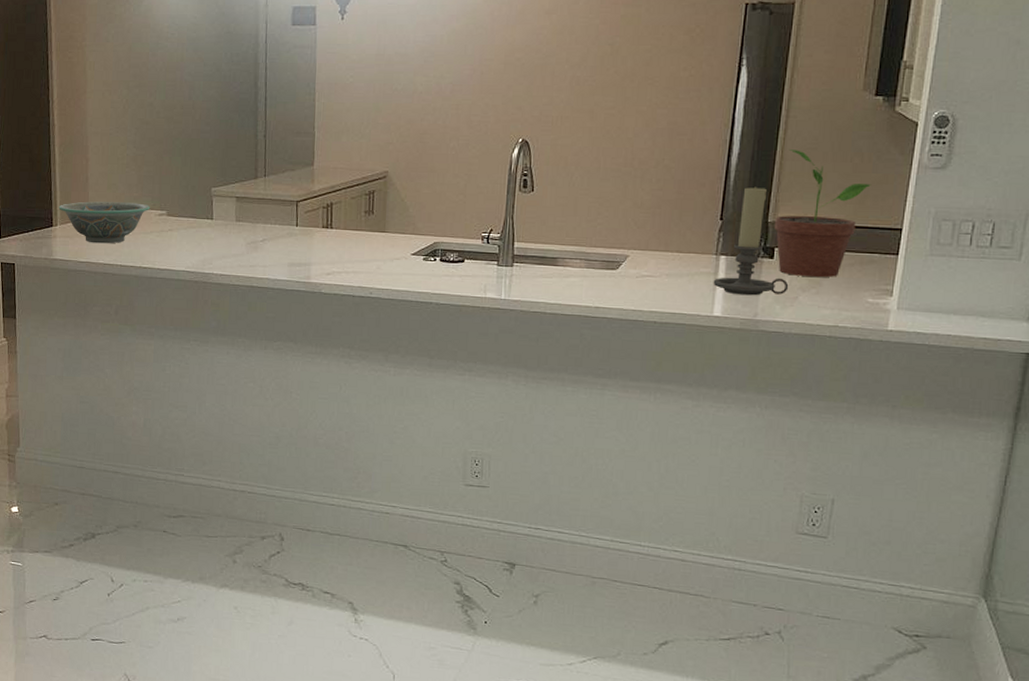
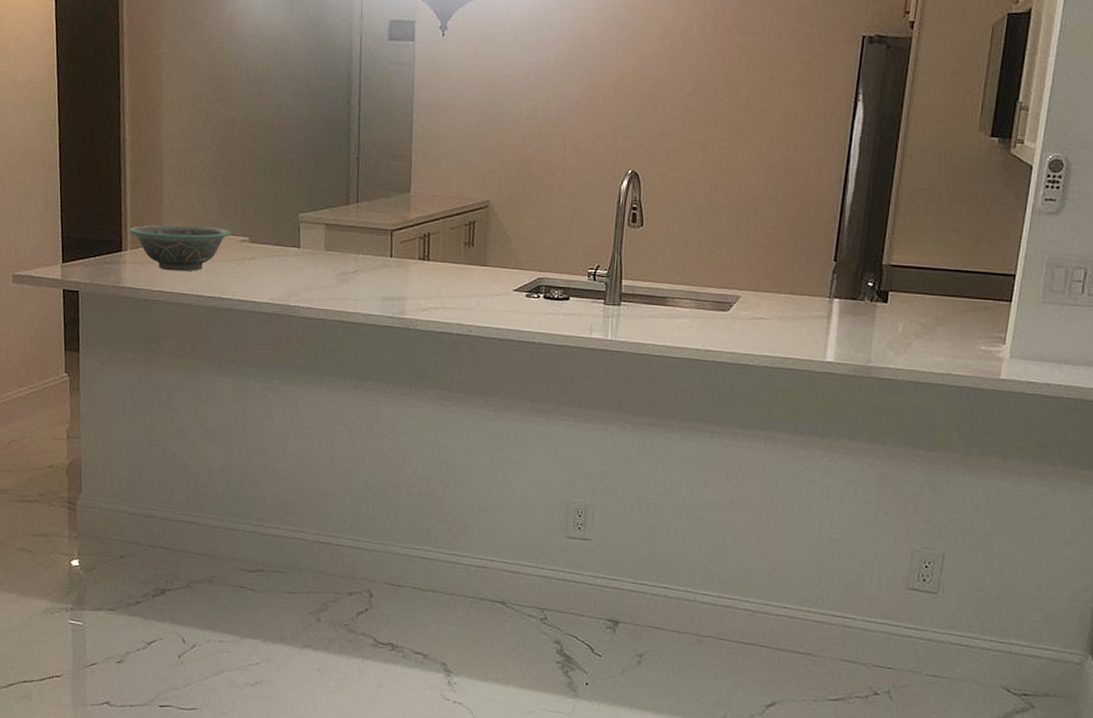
candle holder: present [713,186,789,296] -> none [826,227,903,341]
potted plant: present [773,150,871,278] -> none [888,190,986,324]

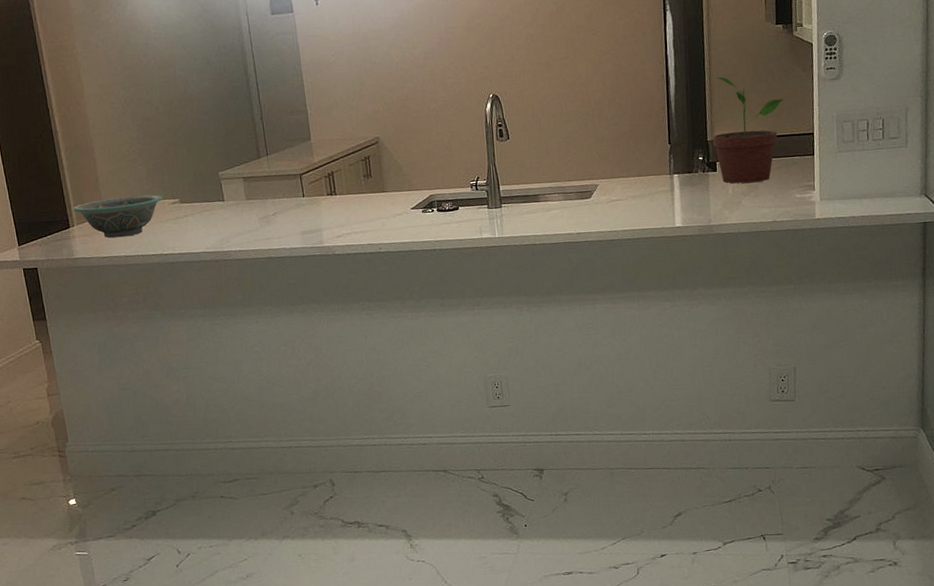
potted plant: none [888,190,986,324] -> present [713,77,784,184]

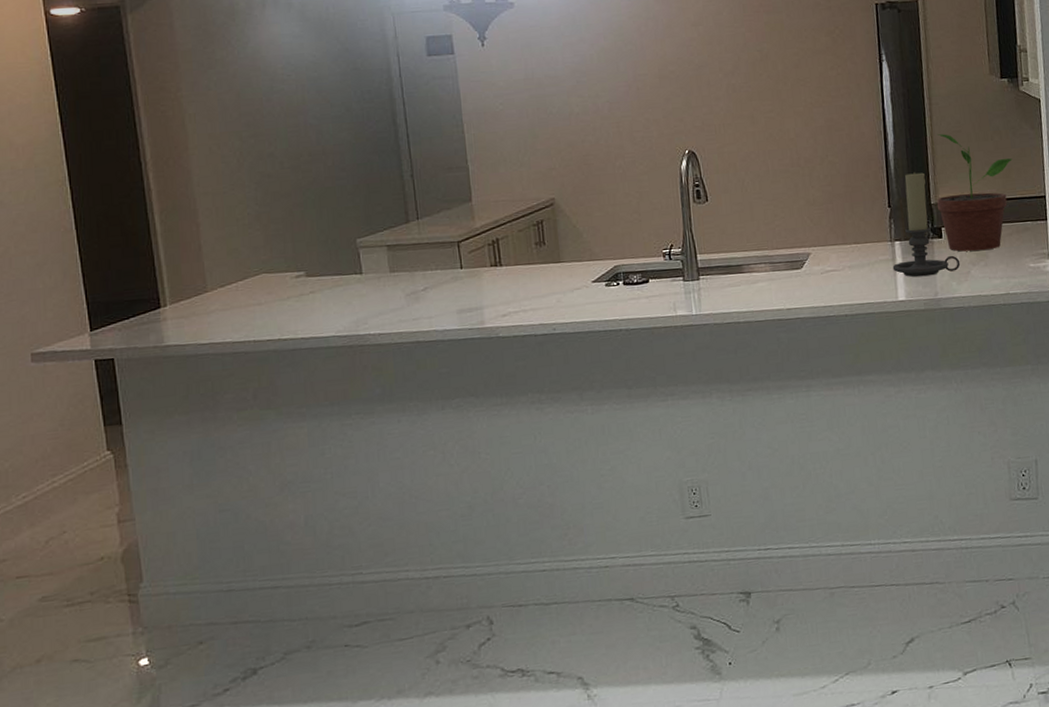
decorative bowl: present [73,194,163,239] -> none [166,266,284,321]
candle holder: none [671,112,733,207] -> present [892,172,961,278]

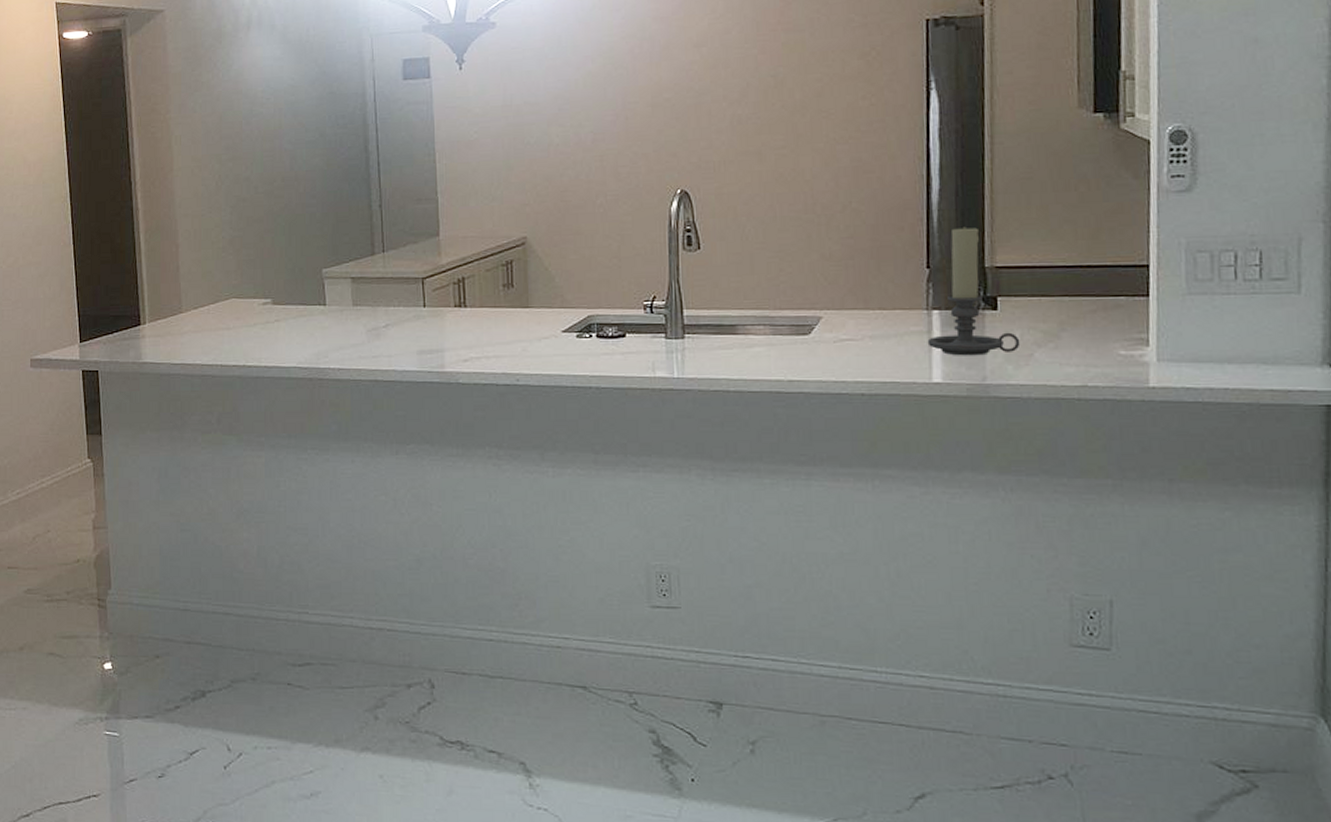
potted plant: present [937,134,1013,252] -> none [992,181,1104,329]

